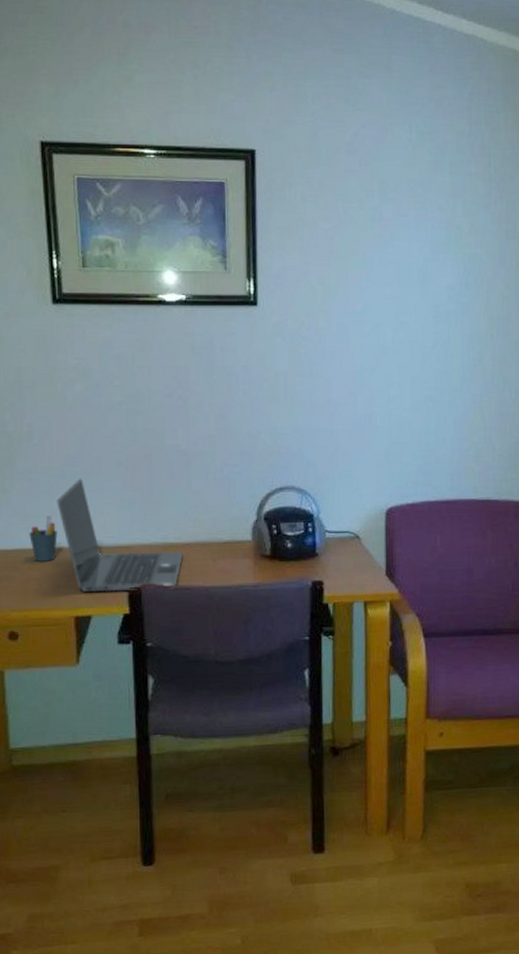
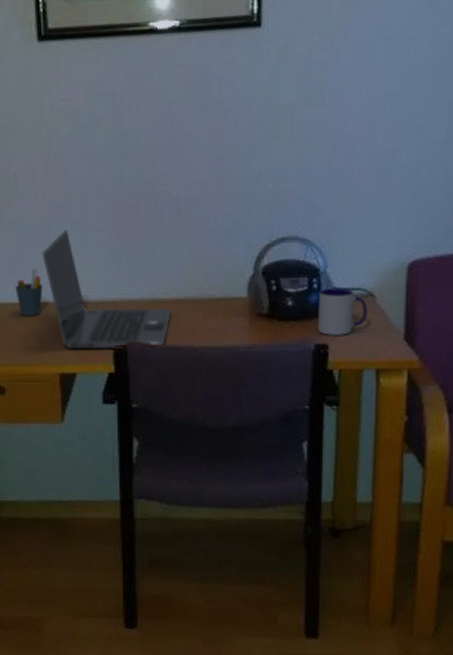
mug: none [313,531,355,573] -> present [317,287,368,335]

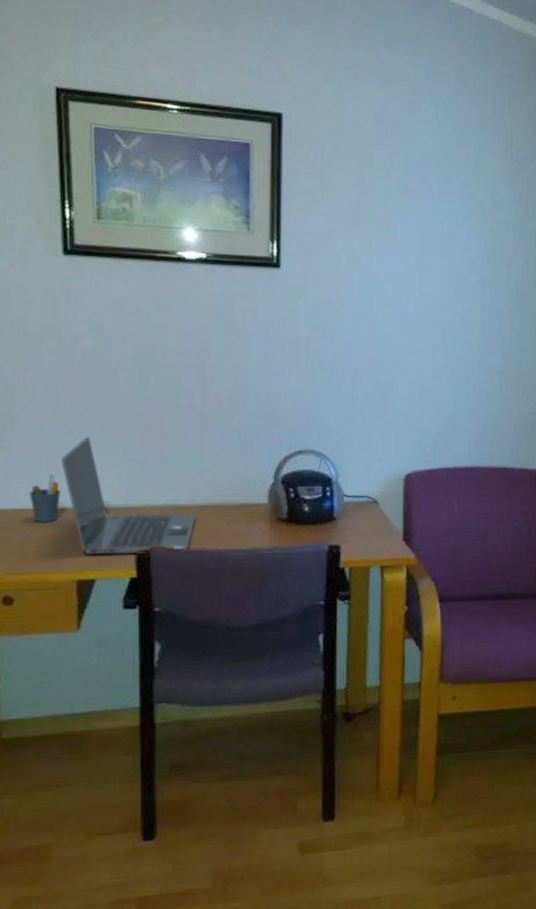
mug: present [317,287,368,335] -> none [330,495,373,537]

